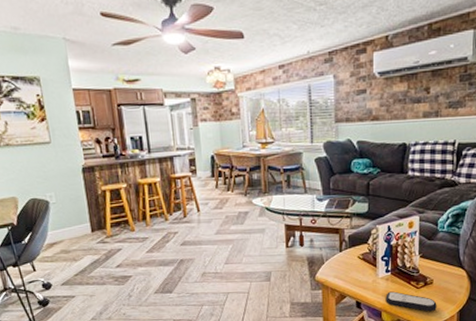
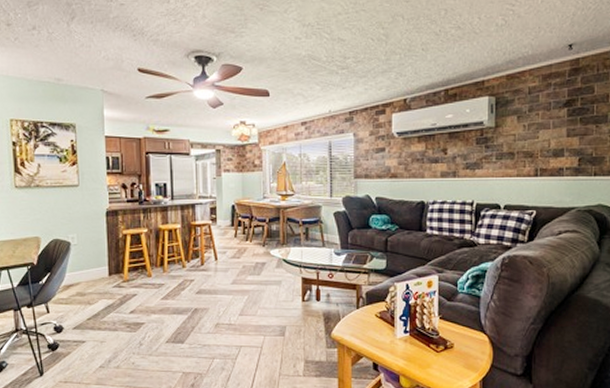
remote control: present [385,291,437,312] -> none [404,354,458,379]

